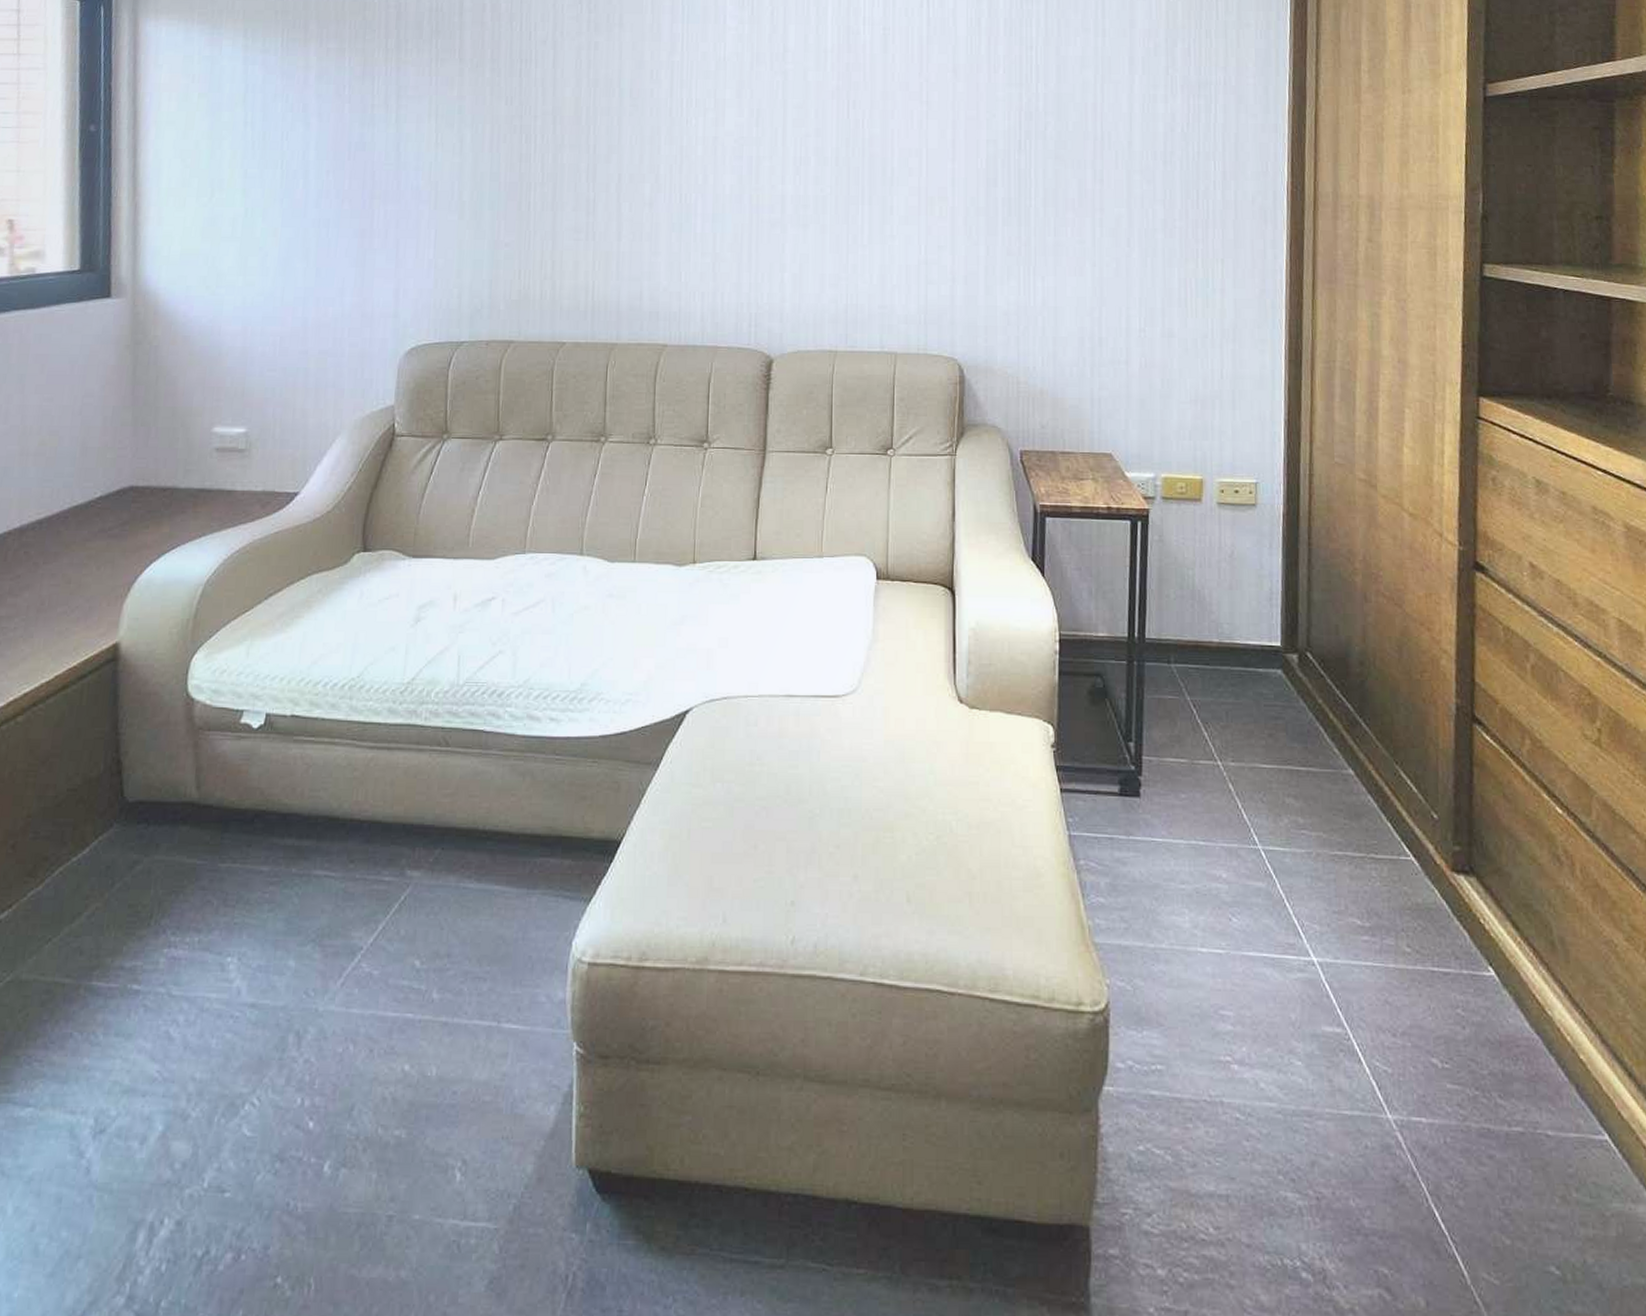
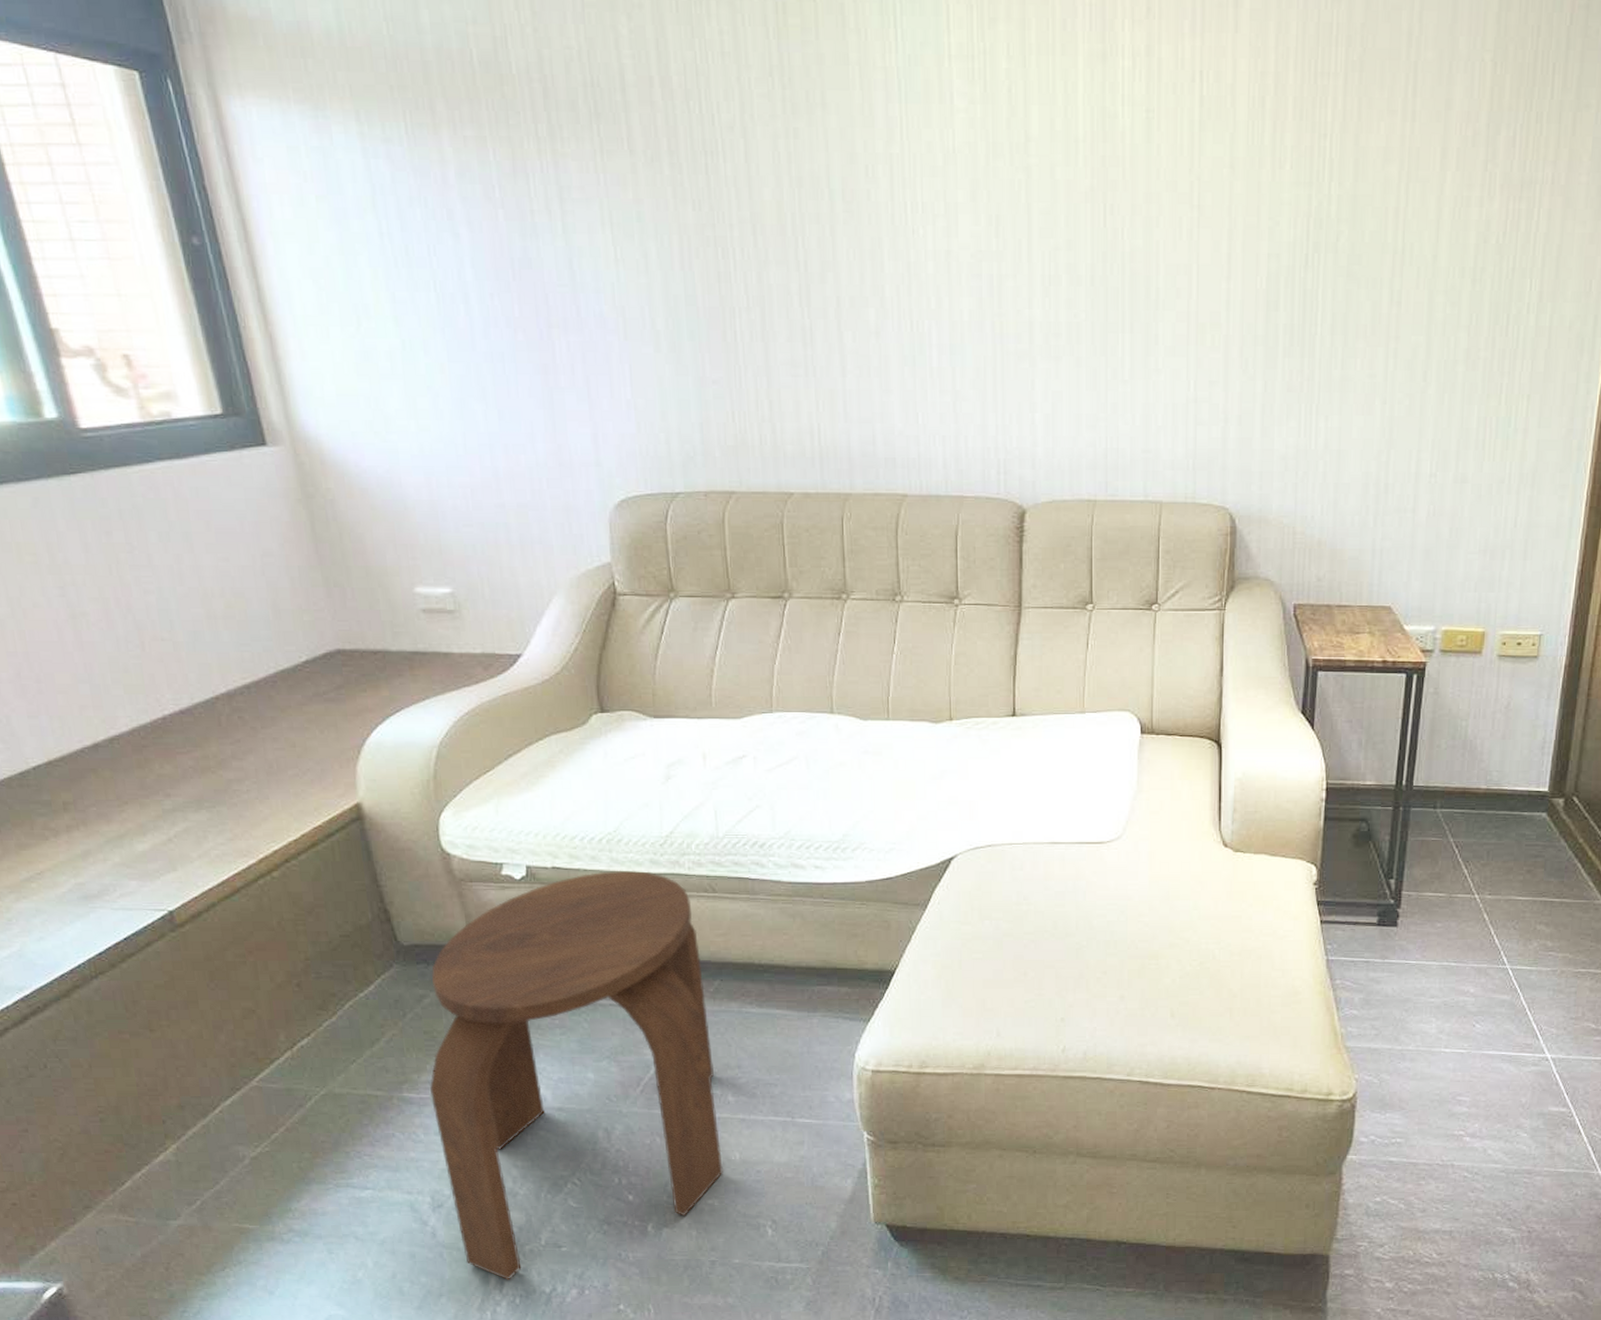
stool: none [115,719,425,1238] -> present [430,870,724,1280]

